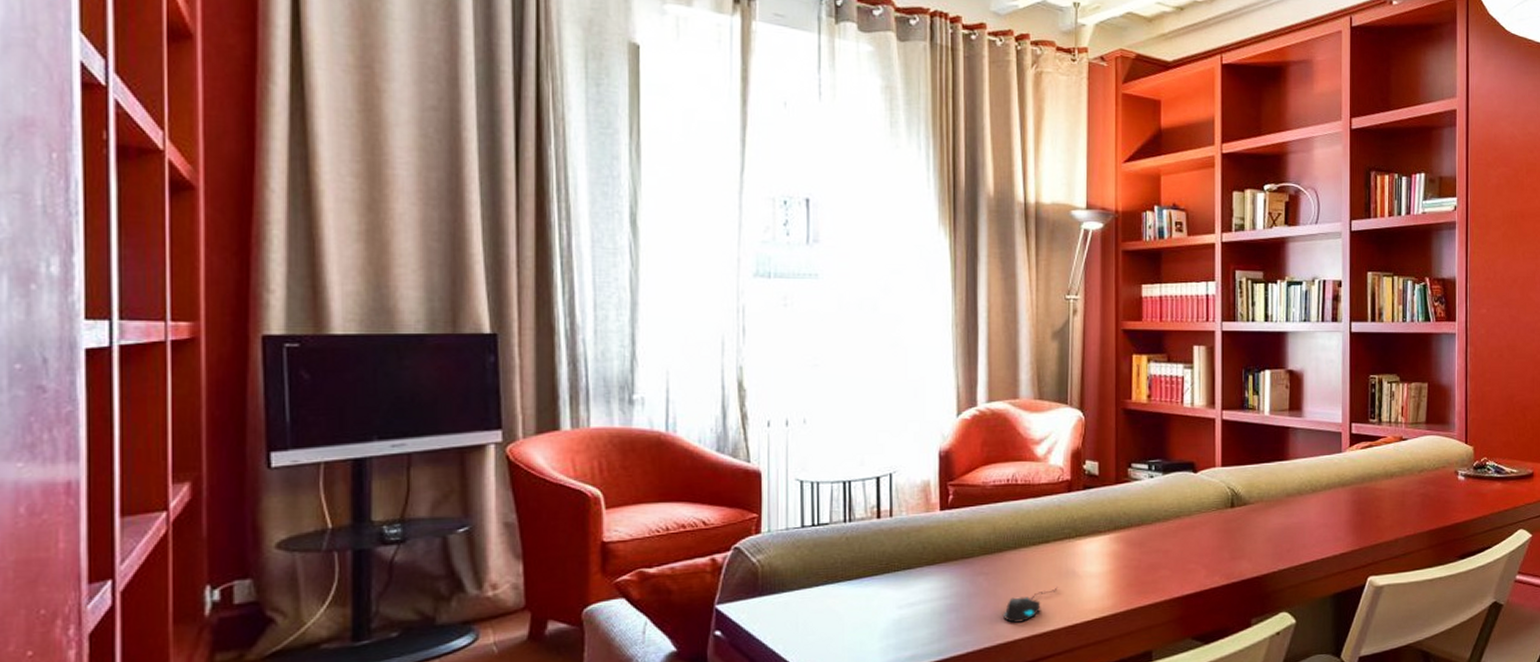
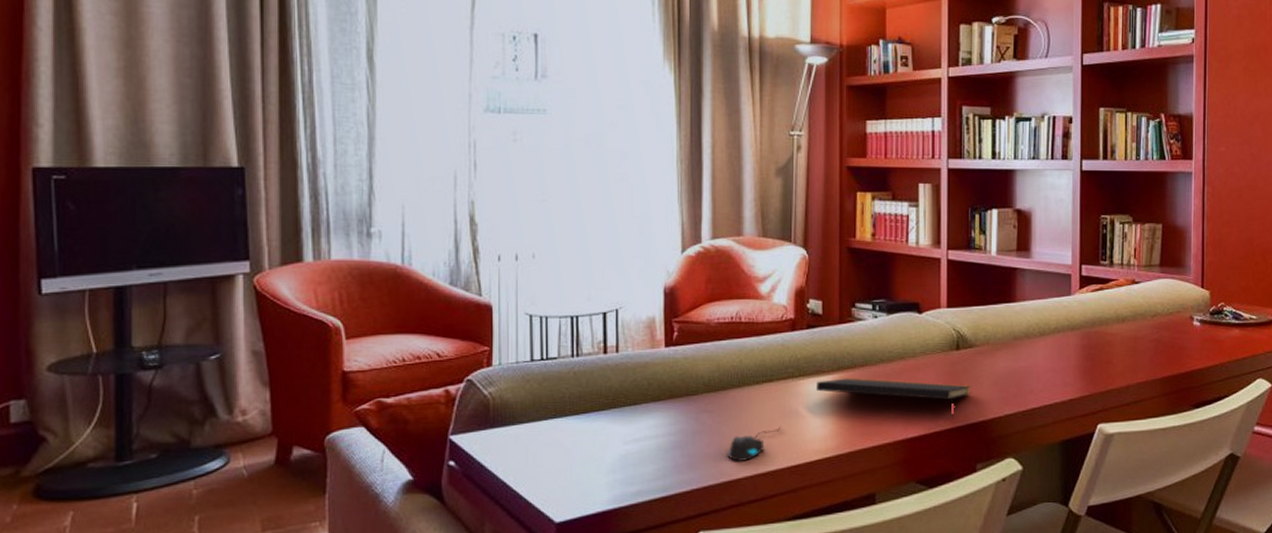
notepad: none [1093,537,1245,575] -> present [817,378,971,419]

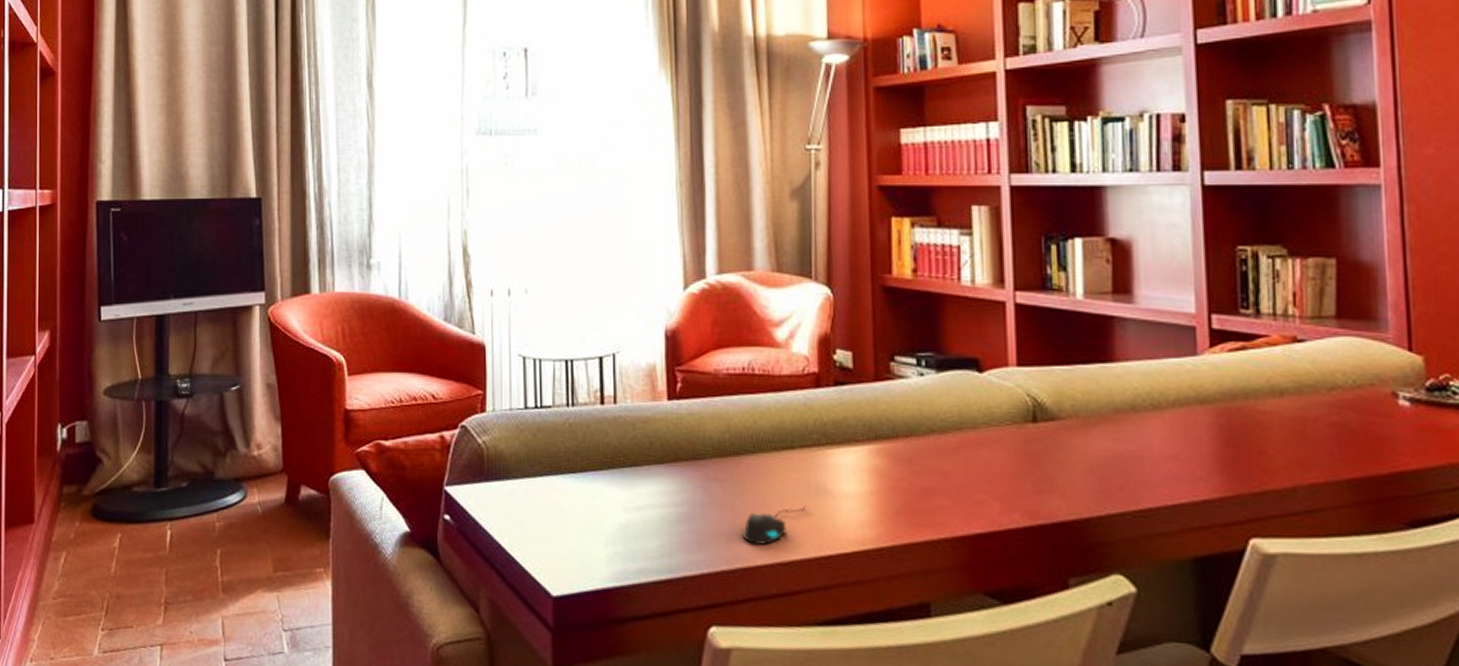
notepad: present [817,378,971,419] -> none [849,450,1056,514]

